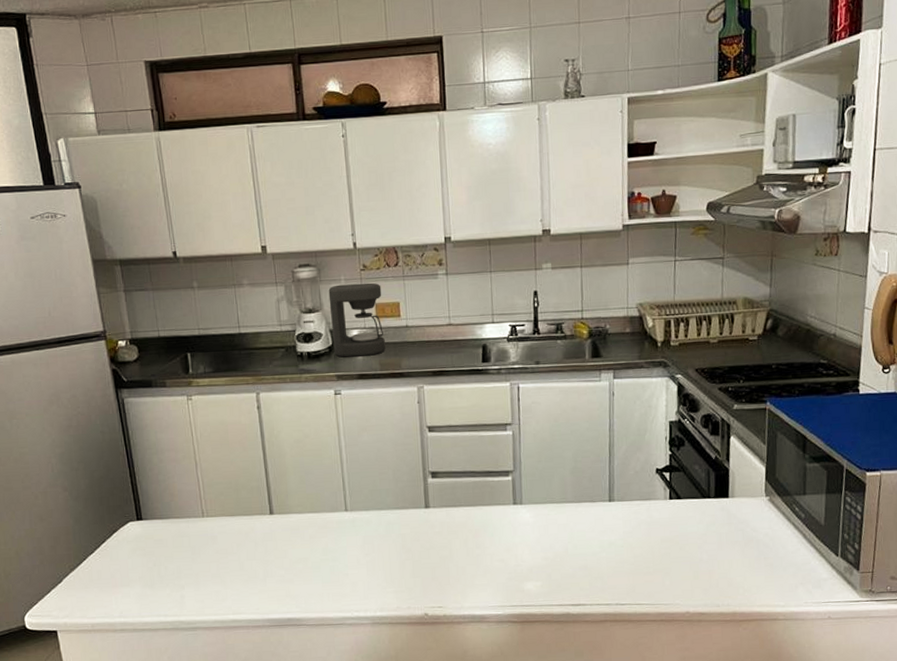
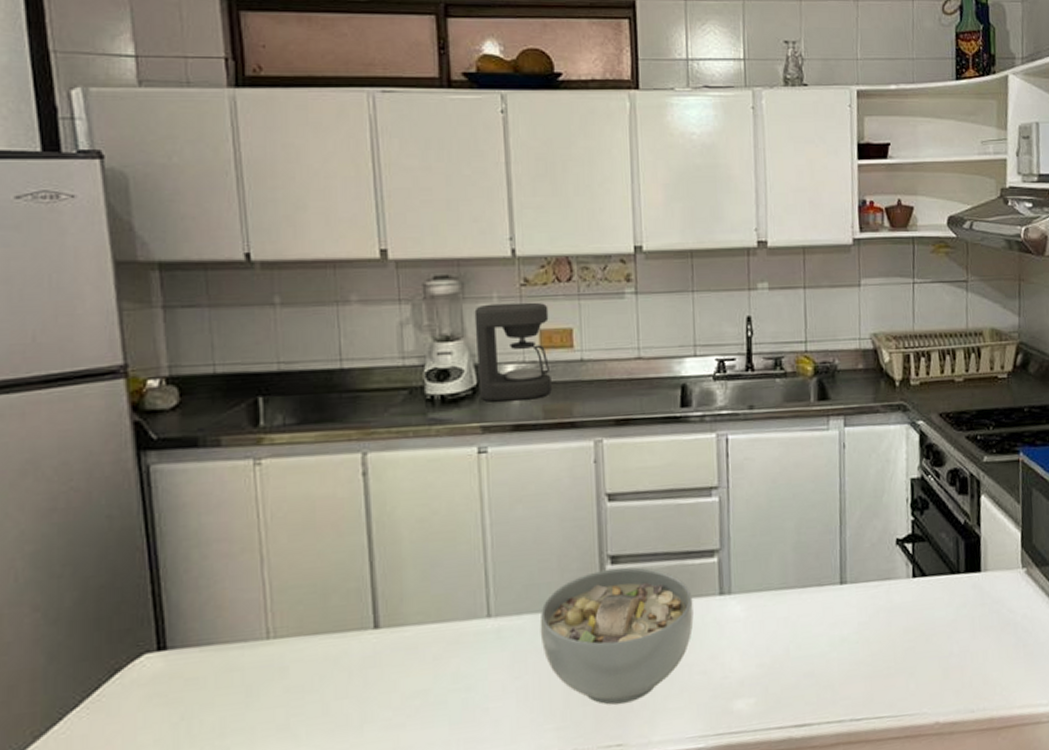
soup bowl: none [381,481,494,578] -> present [539,567,694,705]

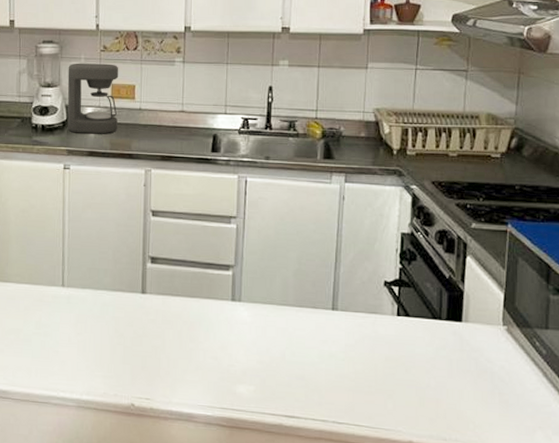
soup bowl: present [539,567,694,705] -> none [97,266,210,369]

